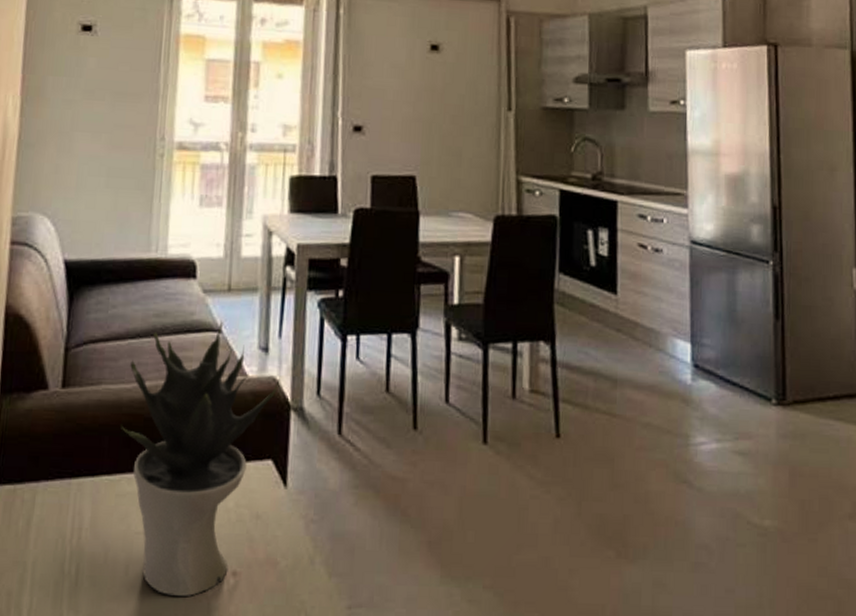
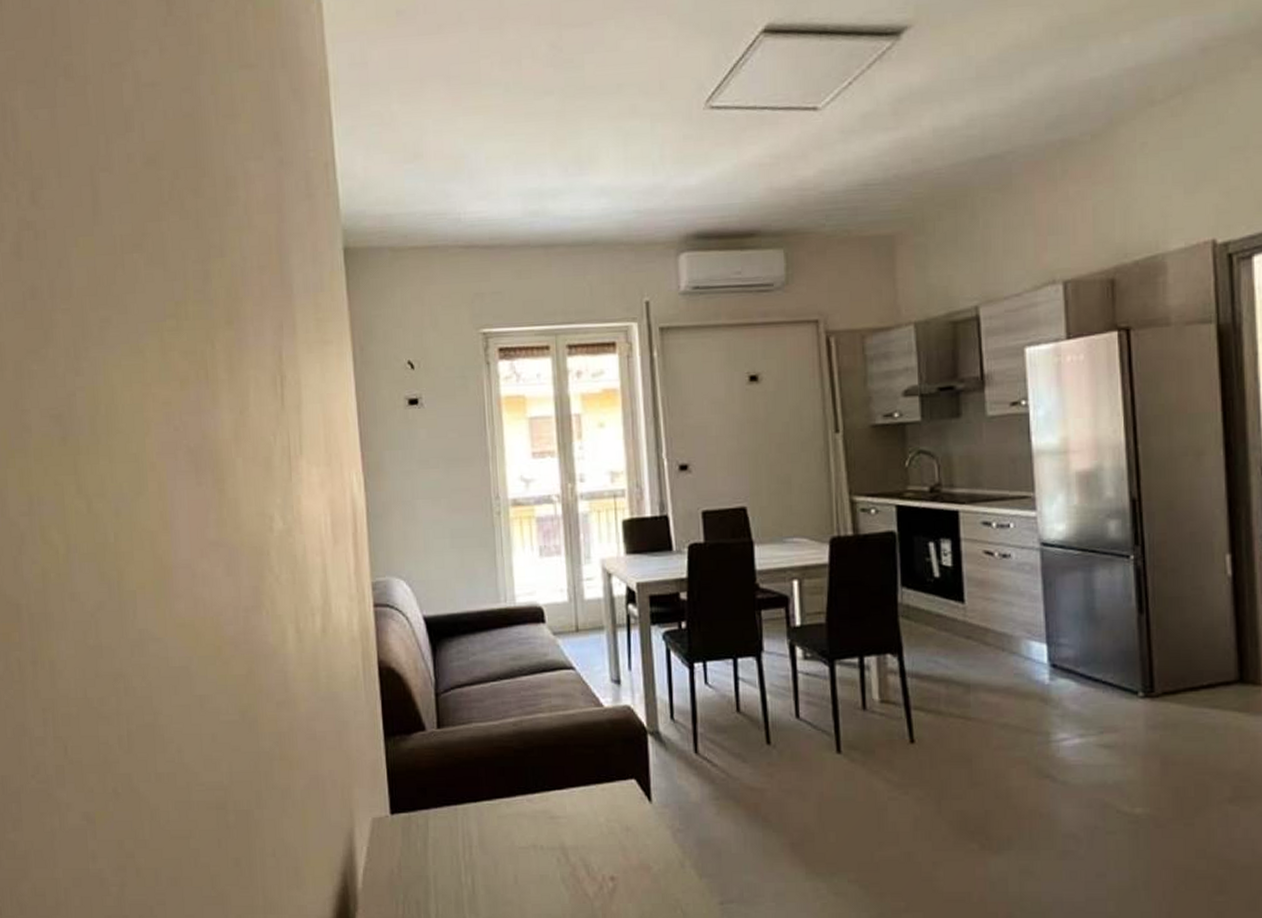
potted plant: present [121,321,280,596] -> none [494,659,635,899]

